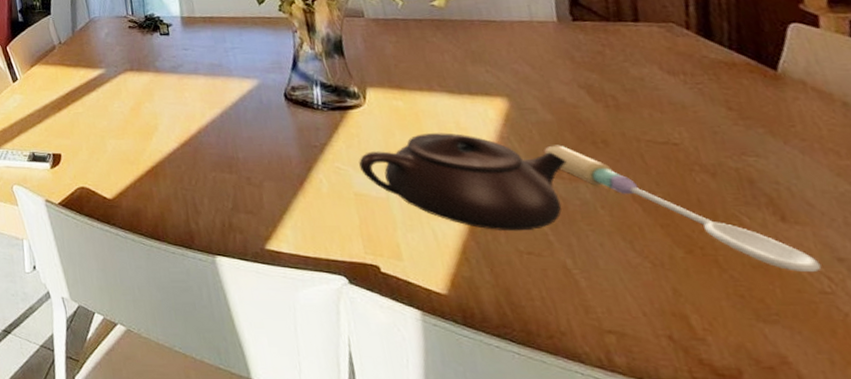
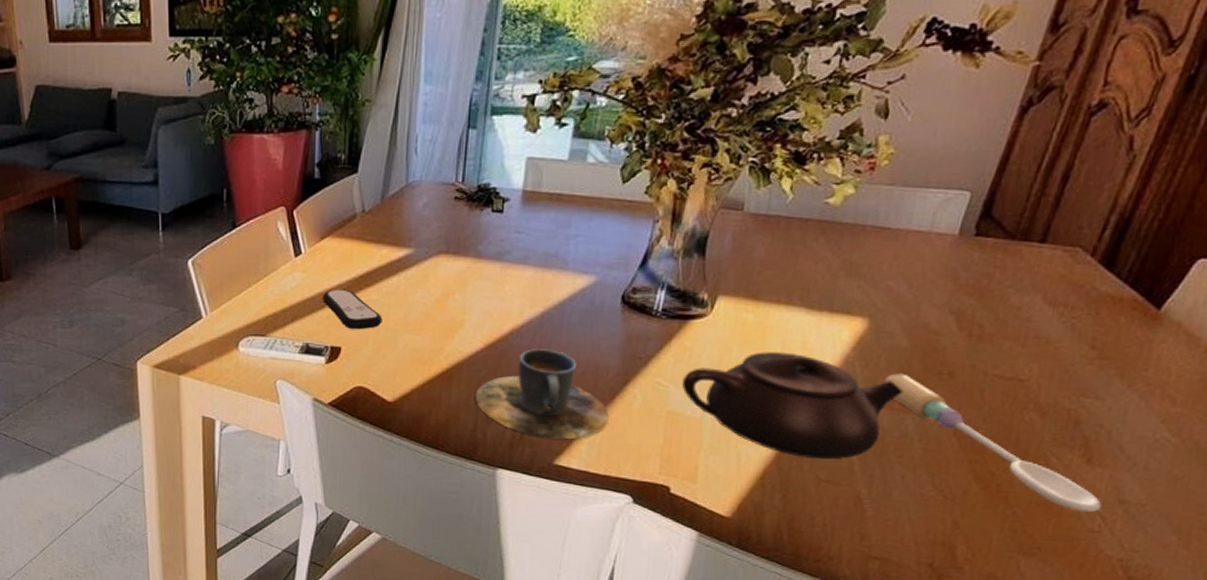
remote control: none [39,105,91,139] -> present [322,289,383,330]
cup: none [181,144,305,225] -> present [475,349,610,440]

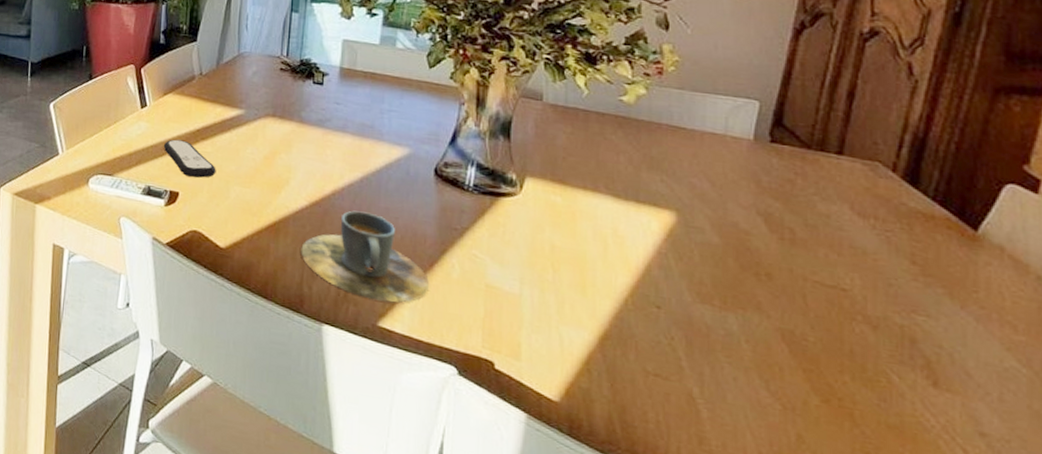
teapot: present [682,352,903,460] -> none [498,234,722,353]
spoon: present [882,373,1102,513] -> none [699,269,960,443]

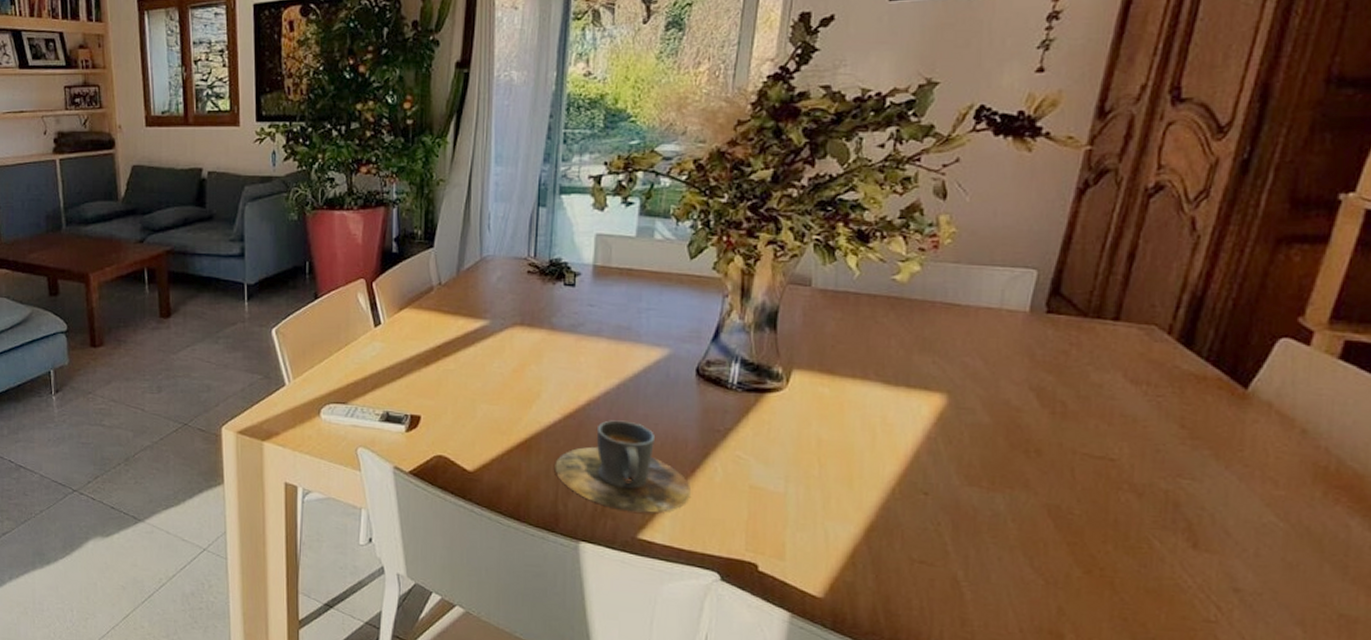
remote control: present [163,139,216,178] -> none [401,358,461,399]

